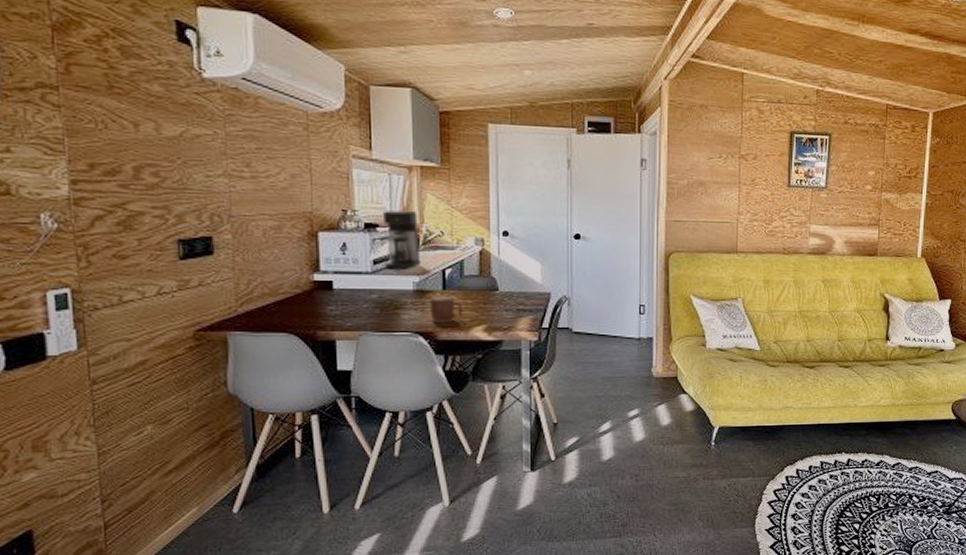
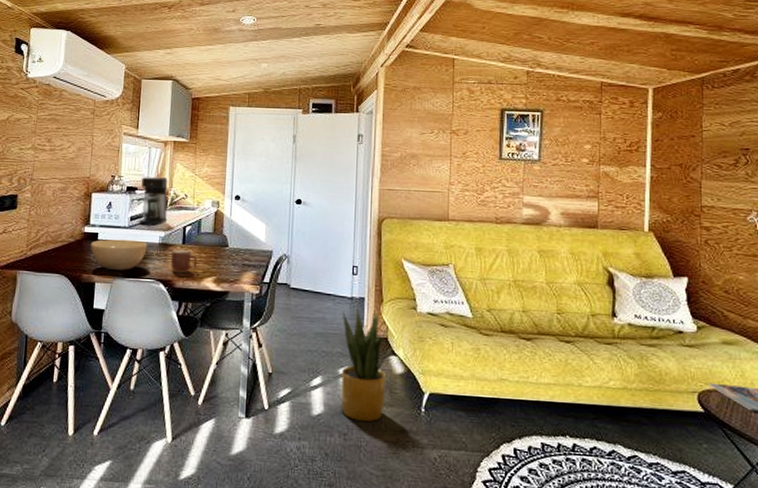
bowl: none [325,287,399,324] -> present [91,239,147,270]
planter: none [630,349,684,462] -> present [340,309,394,422]

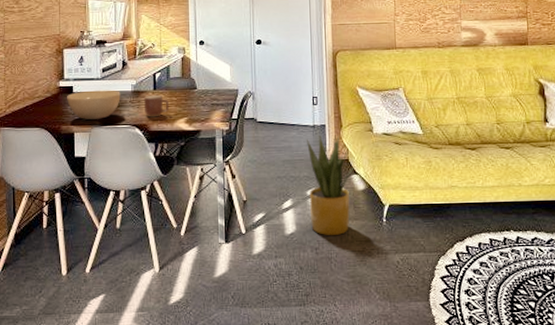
coffee maker: present [139,176,168,226] -> none [110,28,138,75]

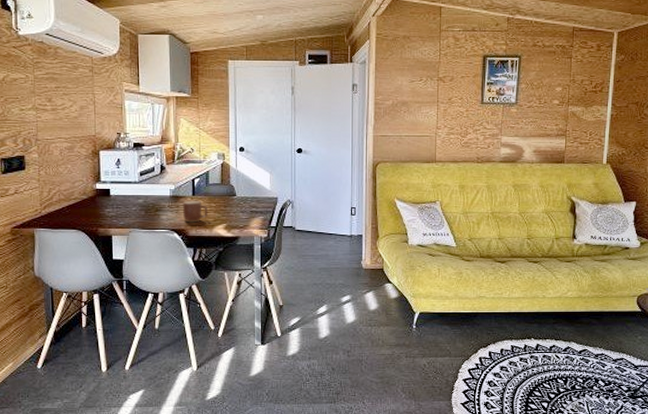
bowl: present [67,90,121,119] -> none [104,194,159,223]
planter: present [307,135,355,236] -> none [343,245,389,340]

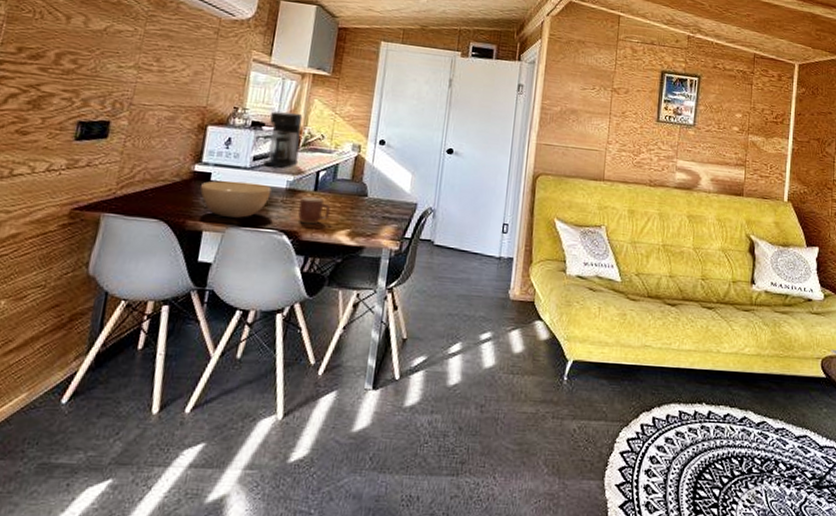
bowl: none [104,194,159,223] -> present [200,180,272,218]
coffee maker: none [148,132,177,179] -> present [263,111,303,168]

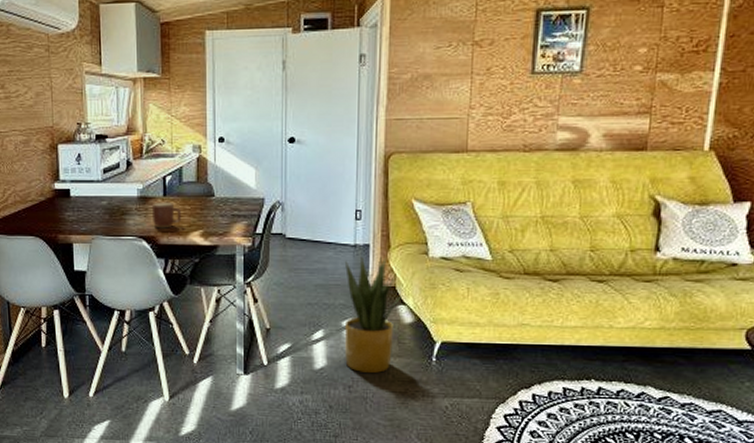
bowl: present [200,180,272,218] -> none [64,194,125,228]
coffee maker: present [263,111,303,168] -> none [112,120,145,177]
planter: none [479,270,541,392] -> present [344,257,403,374]

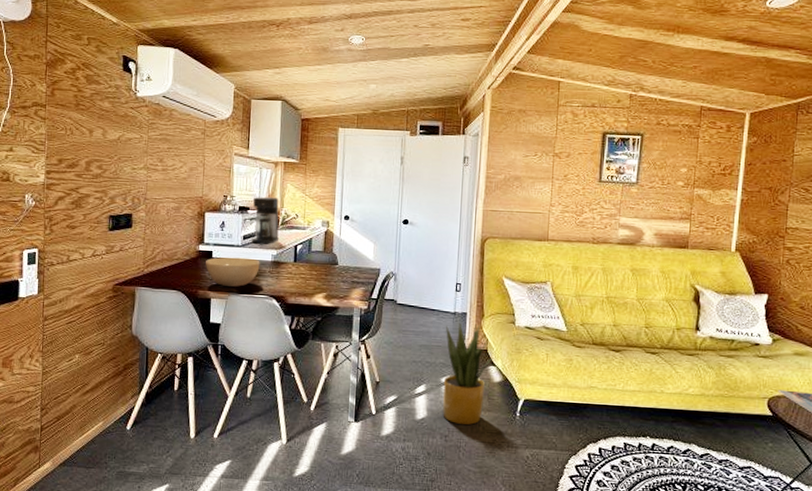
bowl: none [64,194,125,228] -> present [206,257,260,287]
coffee maker: none [112,120,145,177] -> present [251,196,280,244]
mug: present [151,201,181,229] -> none [282,266,308,290]

